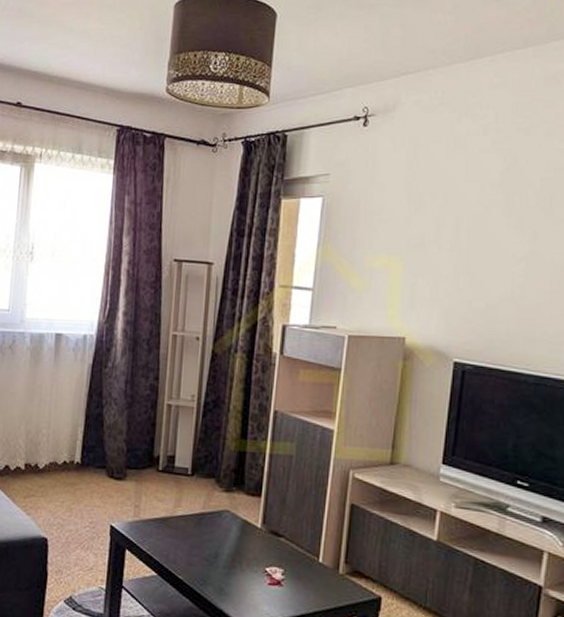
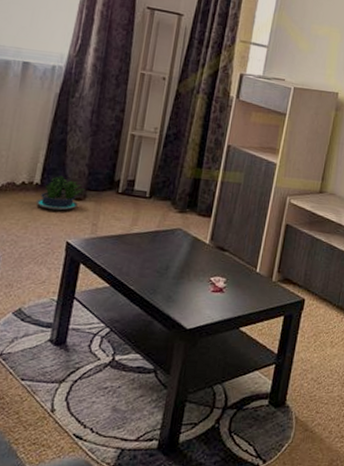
potted plant: none [78,453,124,491] -> present [35,175,84,211]

